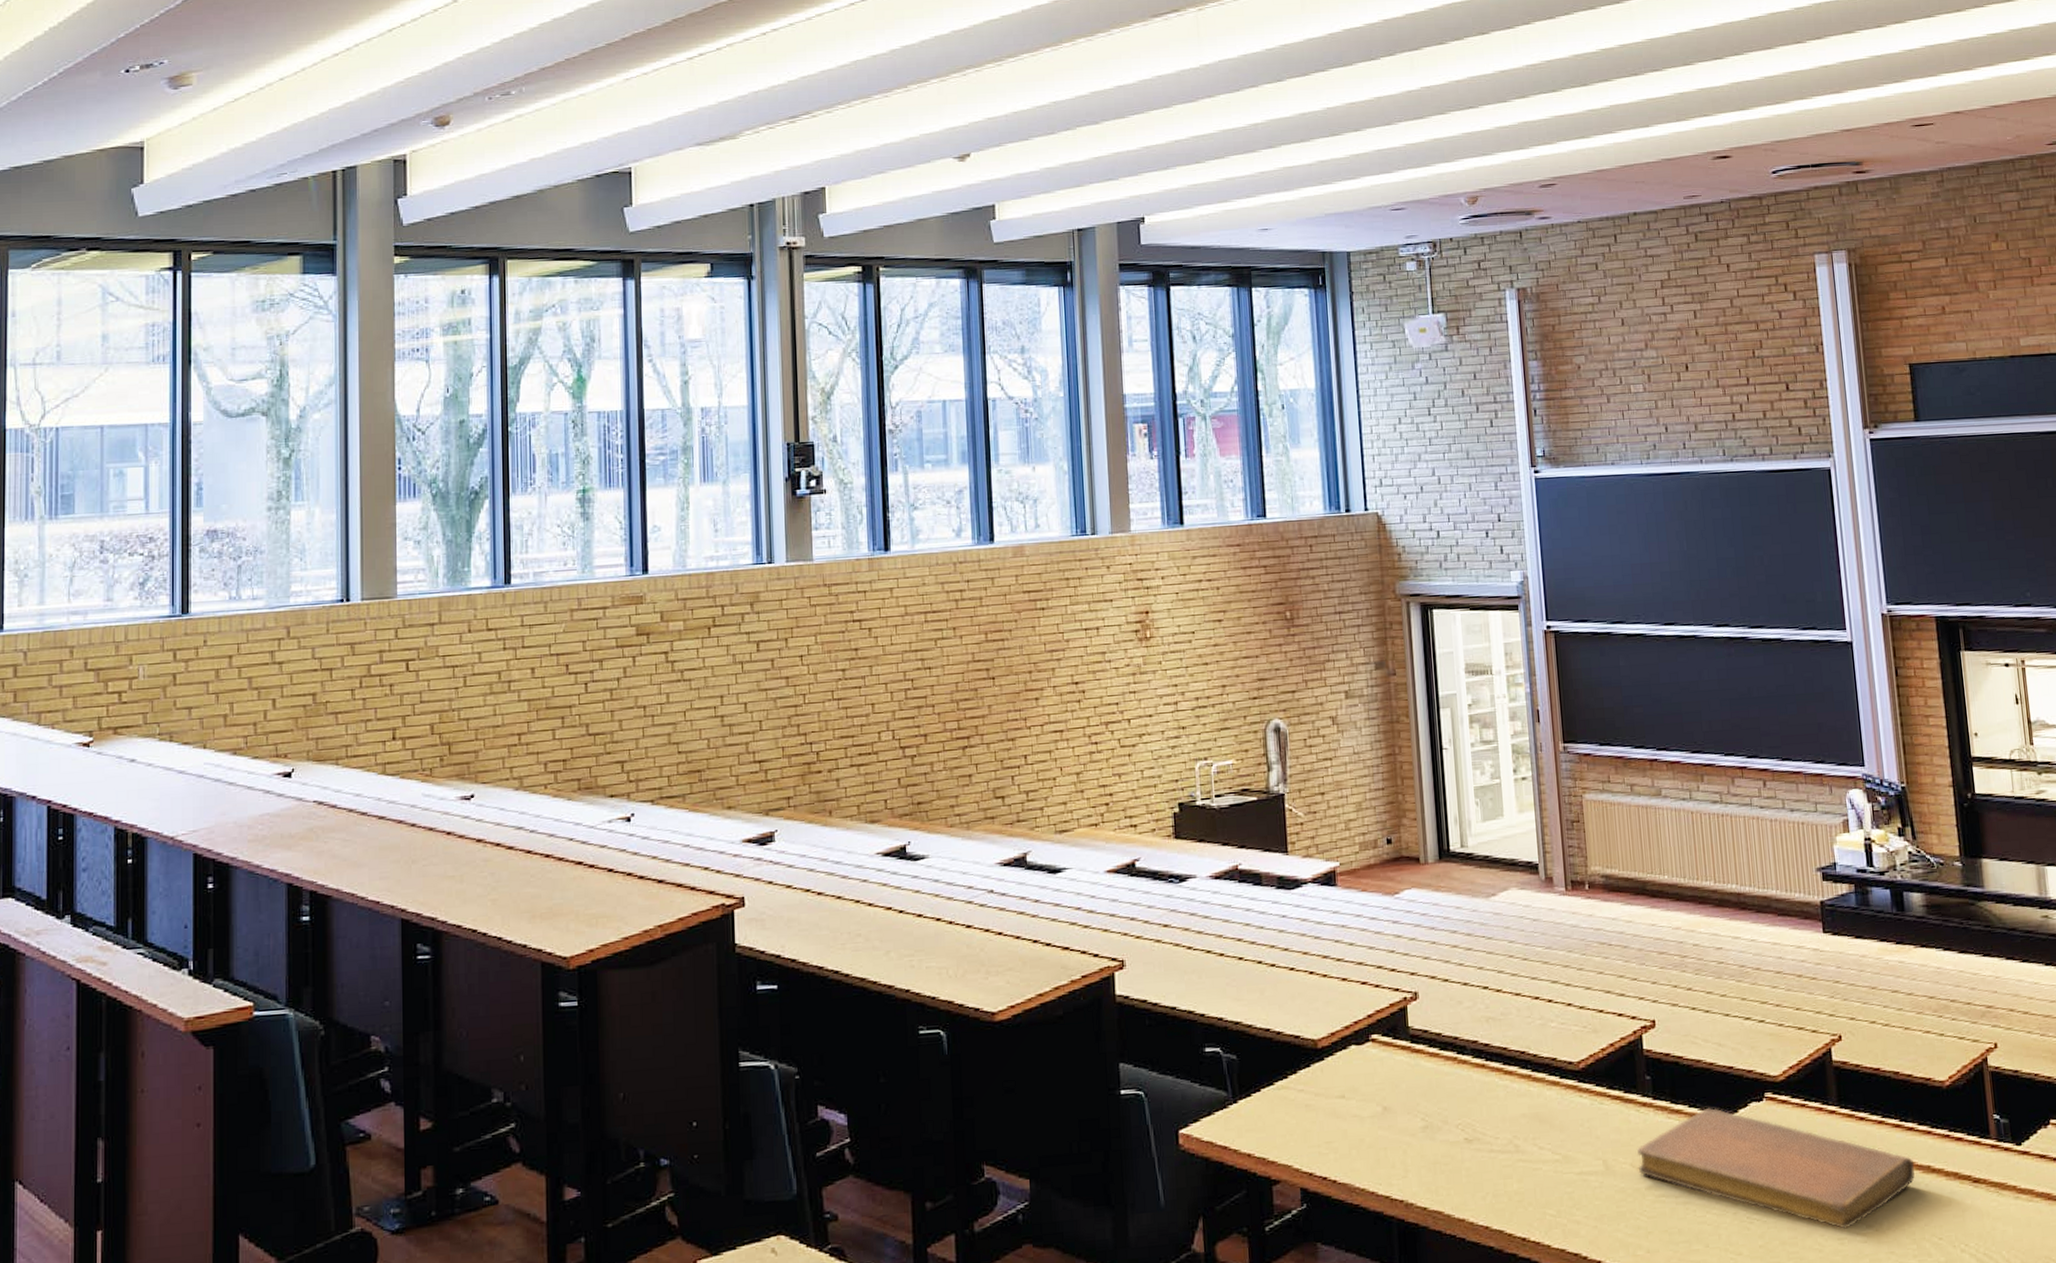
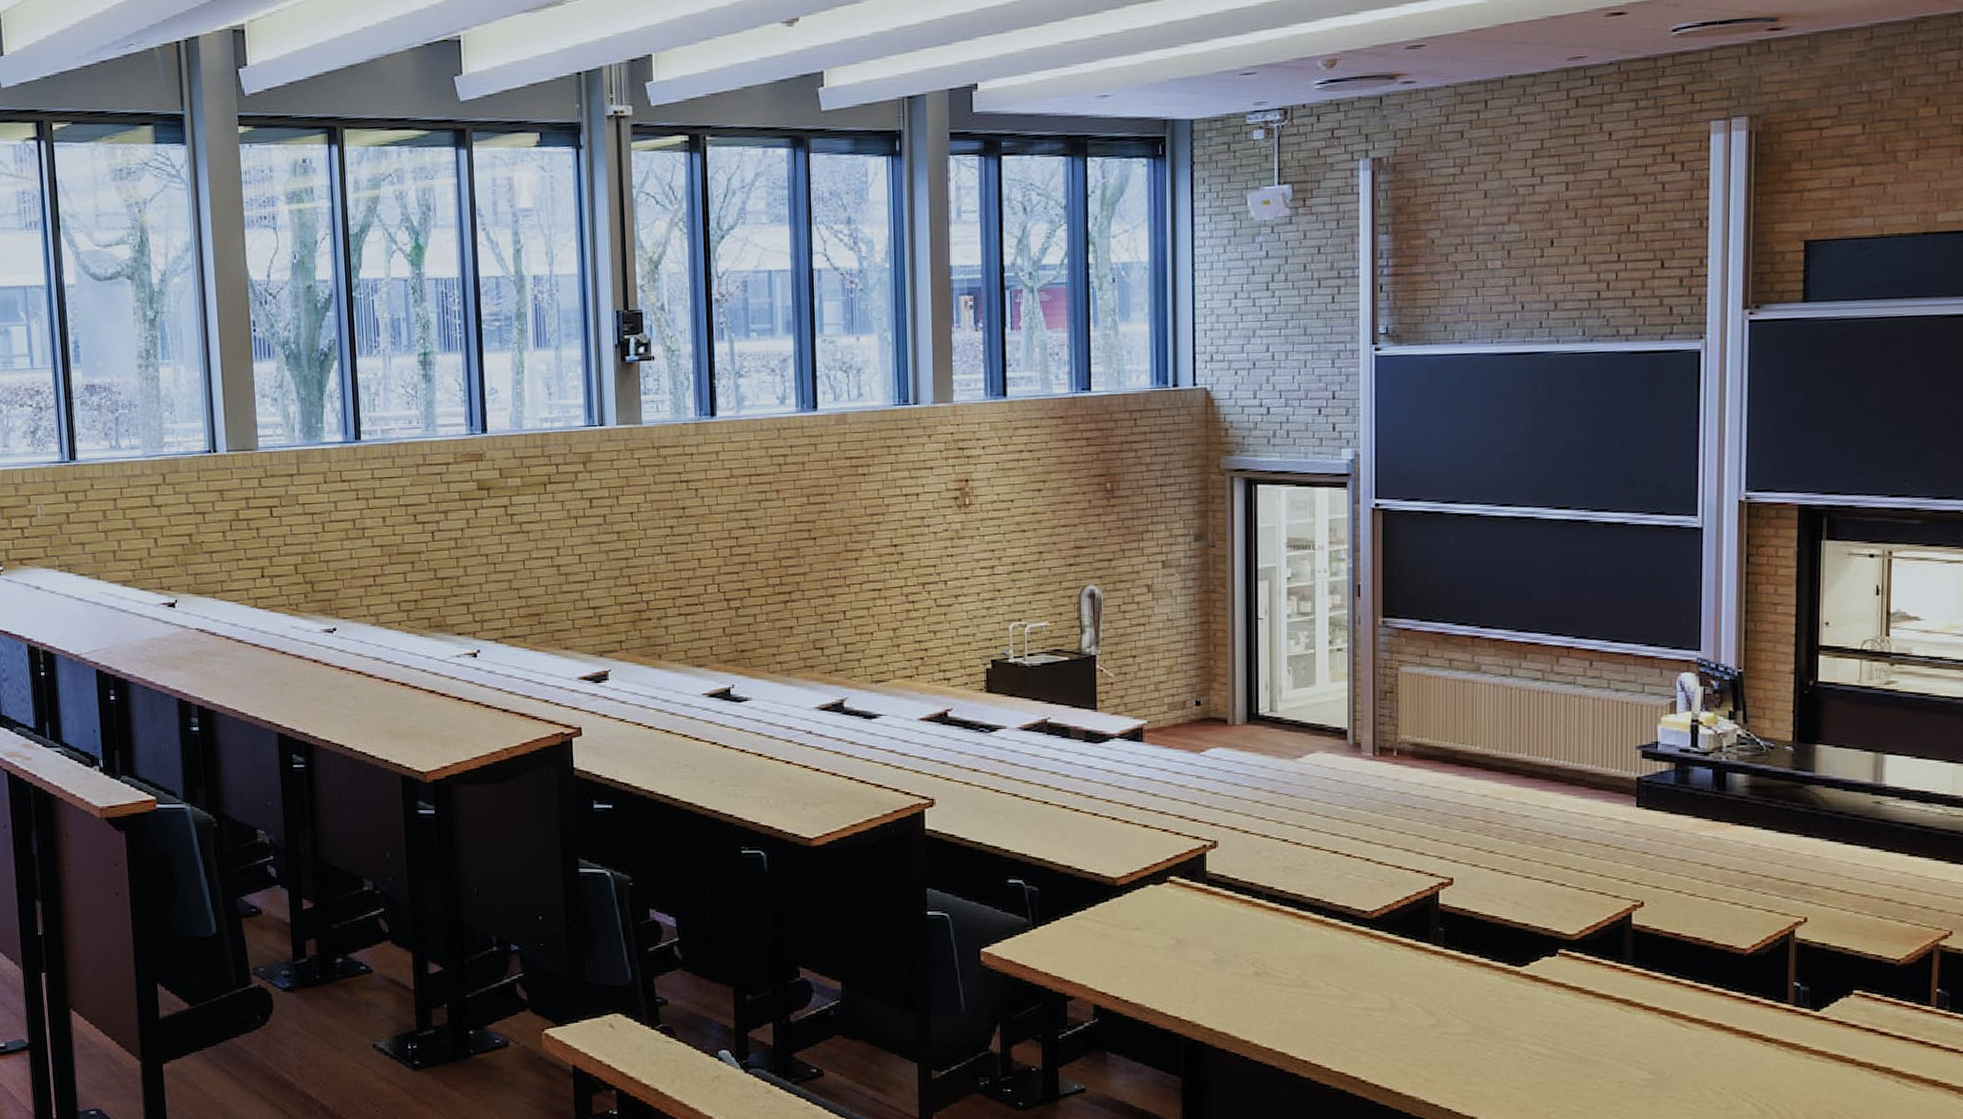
notebook: present [1637,1107,1915,1229] -> none [1423,959,1704,1074]

